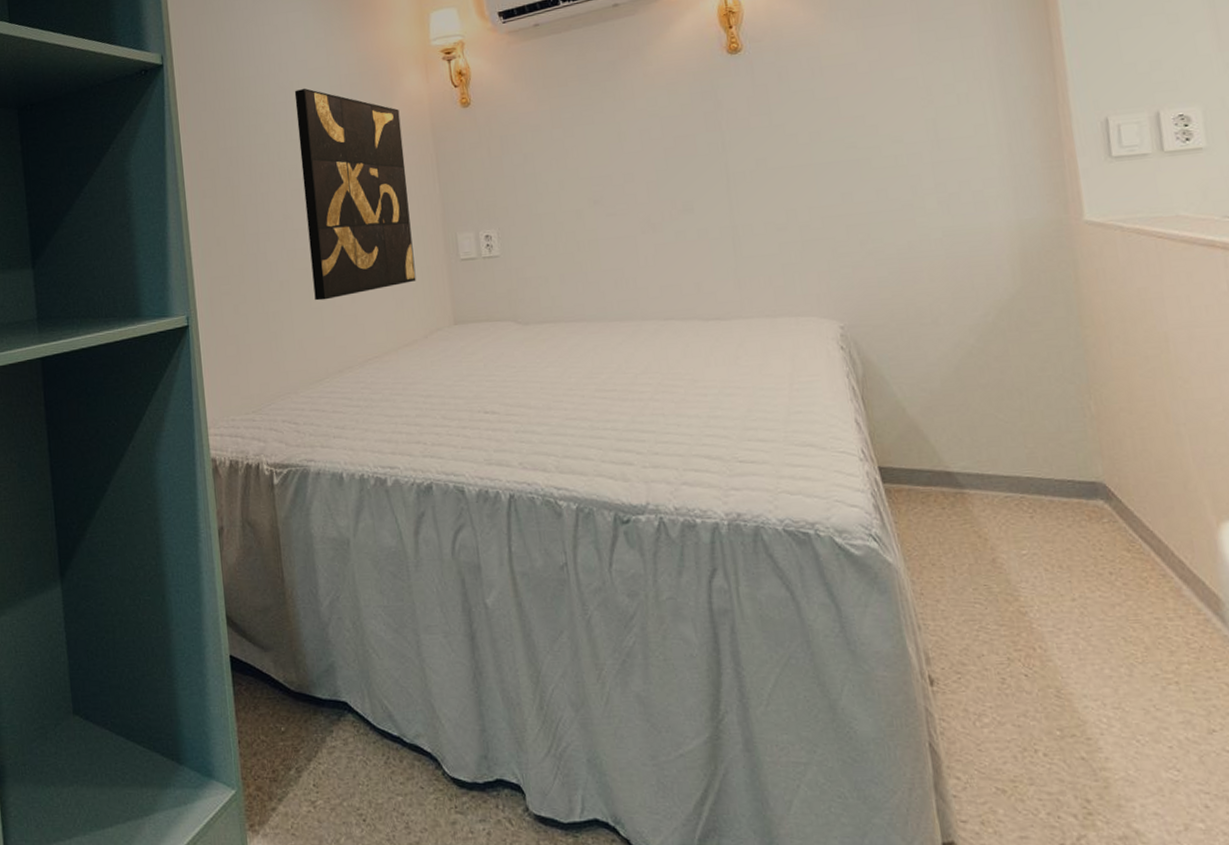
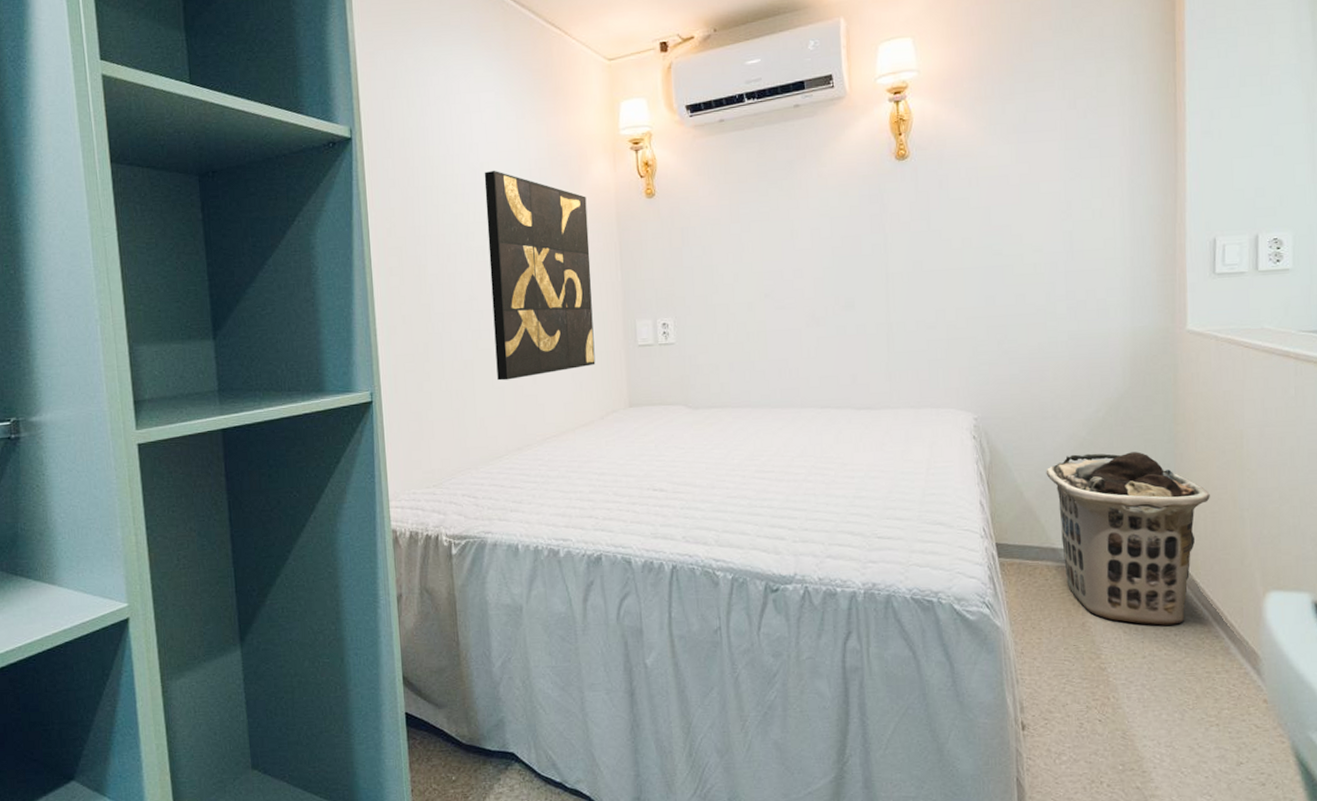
clothes hamper: none [930,360,1135,562] -> present [1046,452,1210,626]

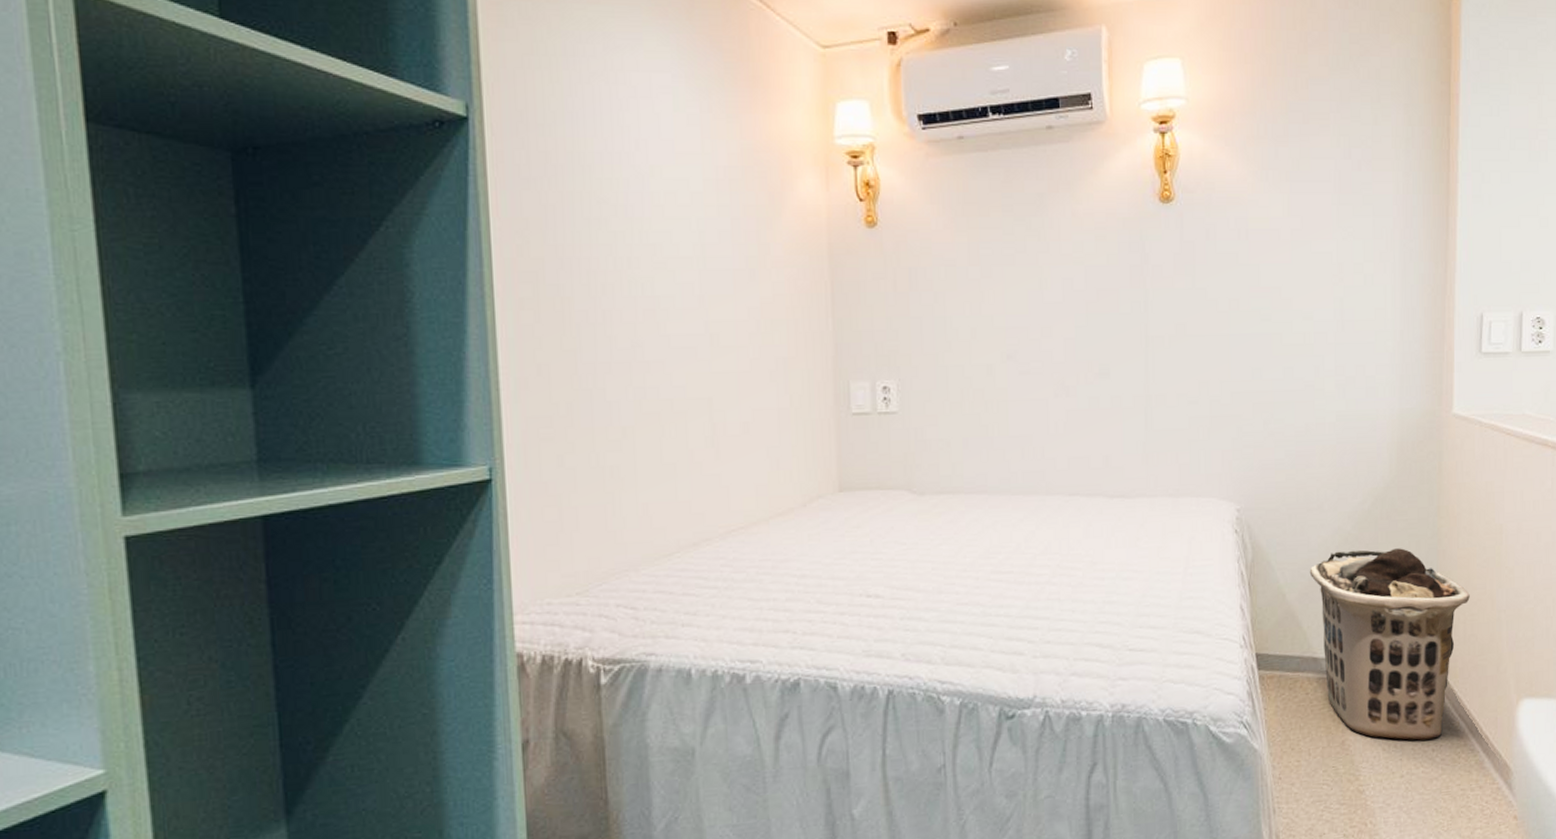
wall art: present [484,170,596,381] -> none [655,176,797,455]

